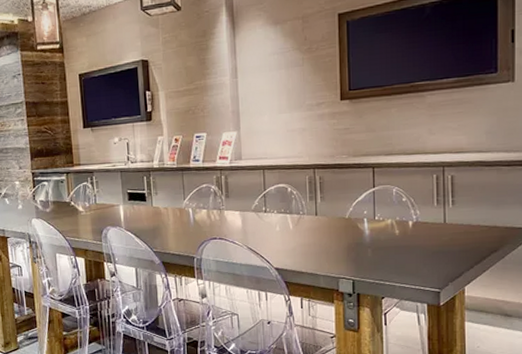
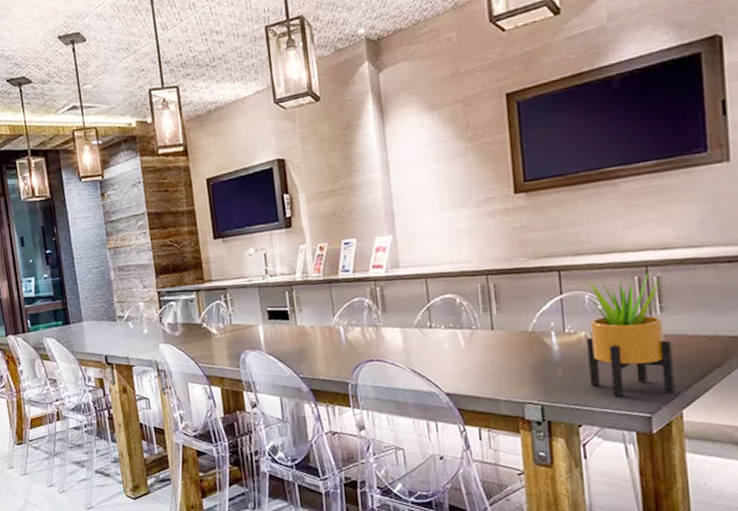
potted plant: none [393,170,460,276] -> present [587,271,675,398]

